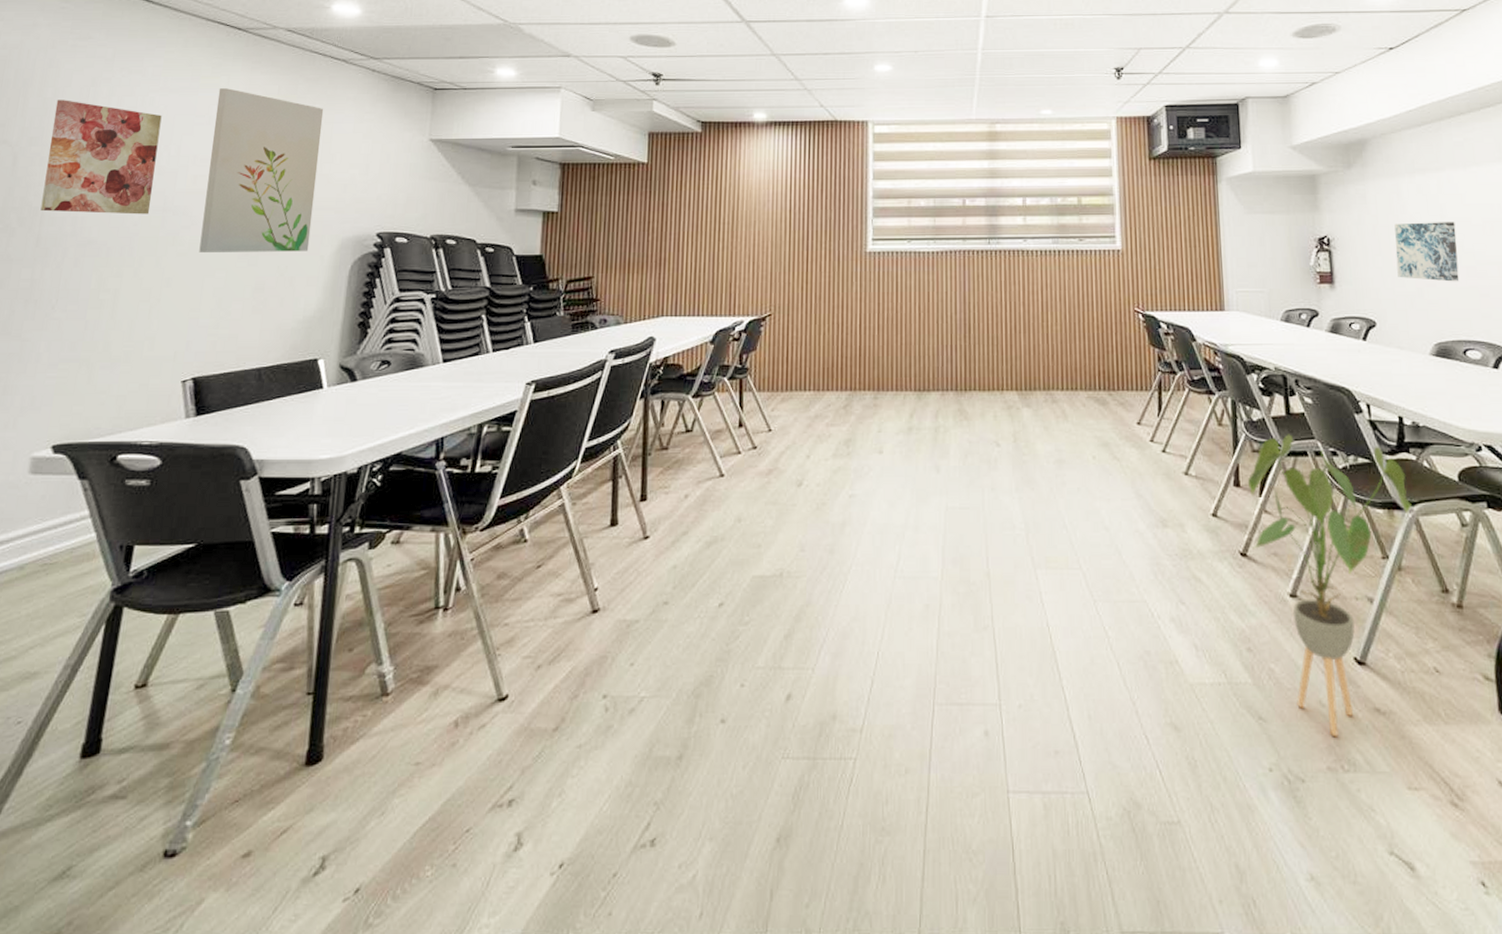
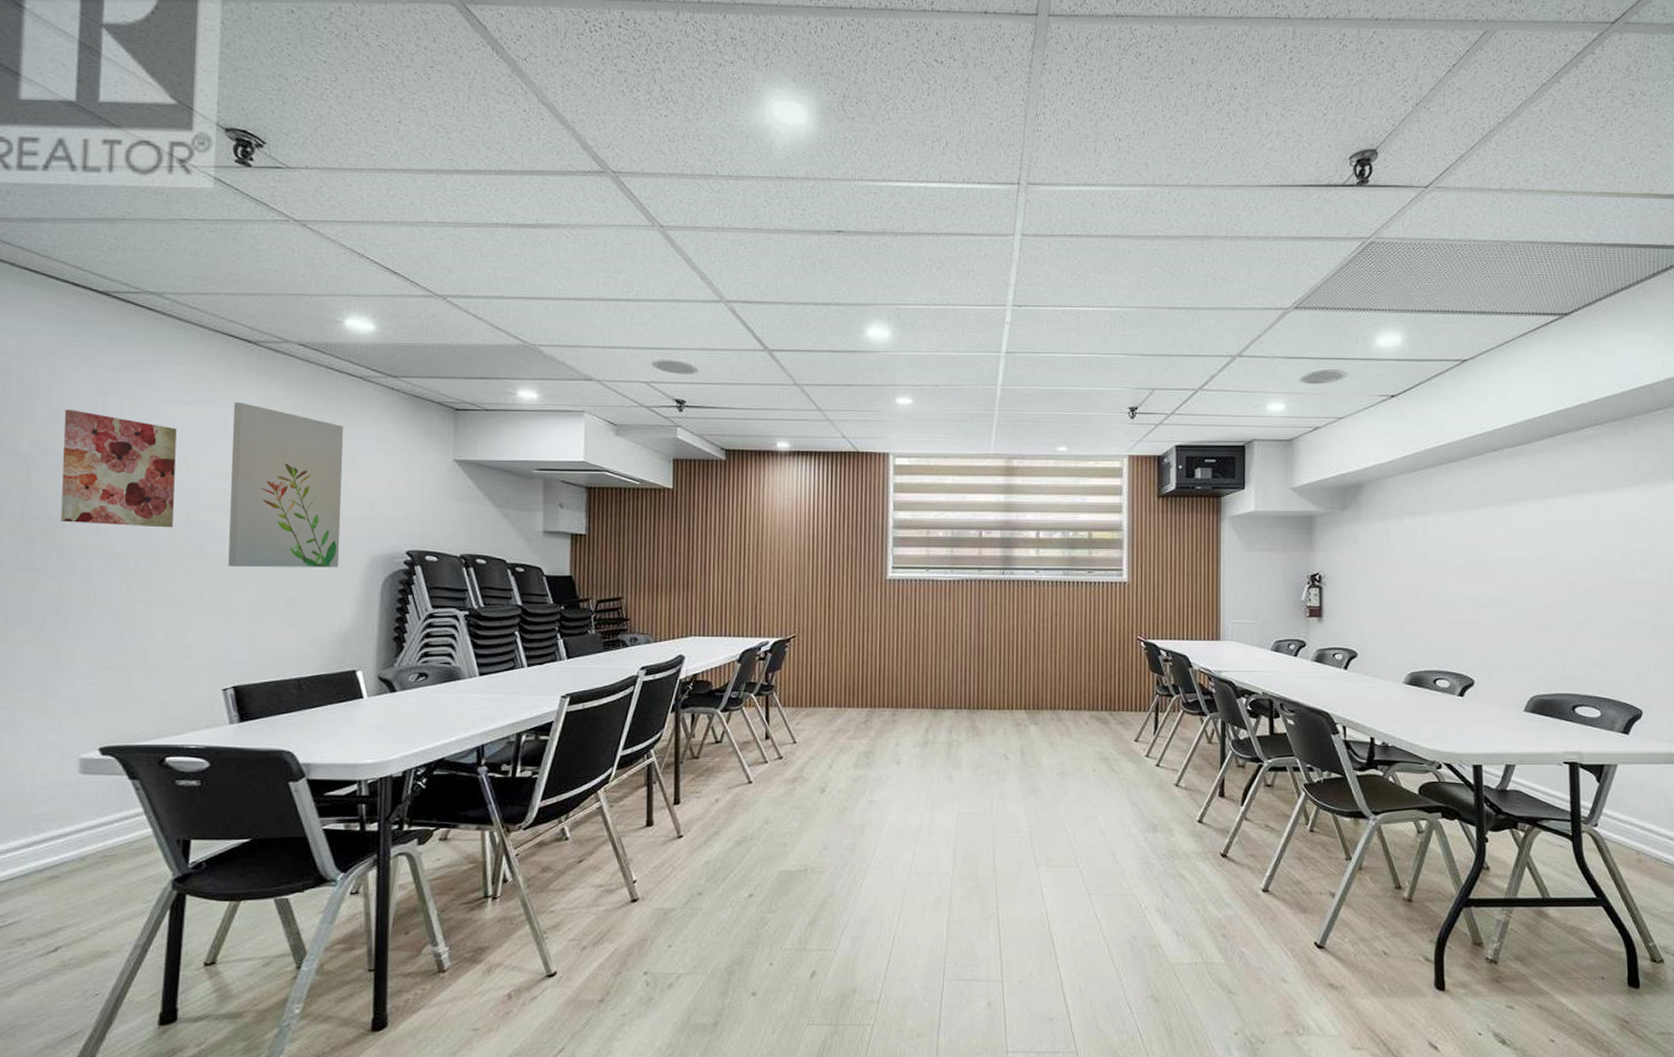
house plant: present [1247,434,1412,737] -> none [1231,751,1375,1008]
wall art: present [1394,222,1460,282] -> none [1380,562,1437,618]

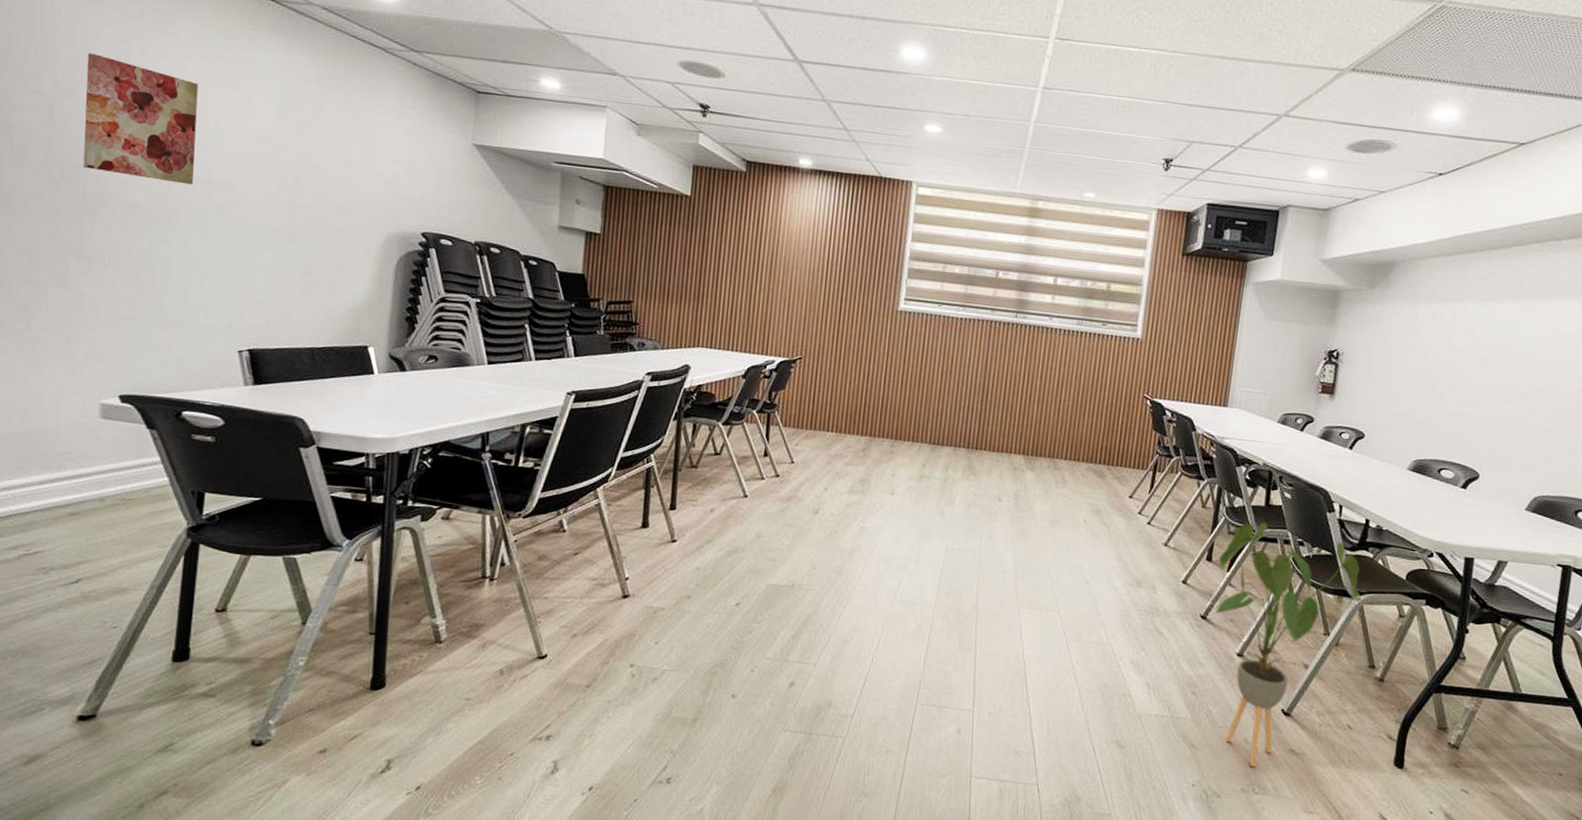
wall art: present [228,403,344,568] -> none [246,62,365,242]
house plant: none [1231,751,1375,1008] -> present [1212,522,1360,768]

